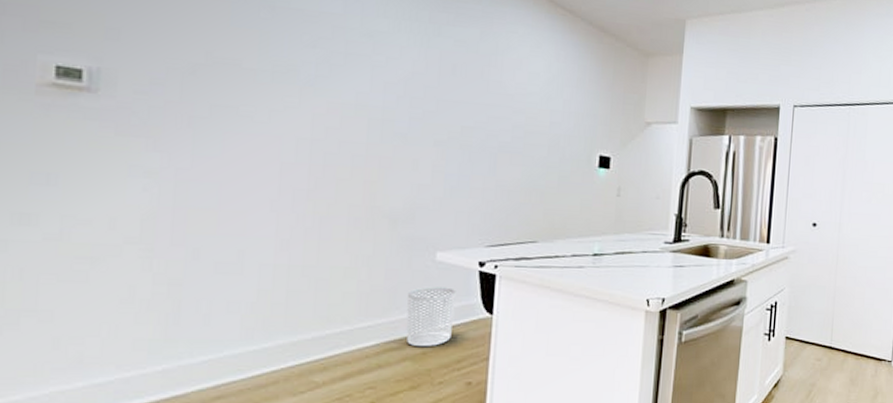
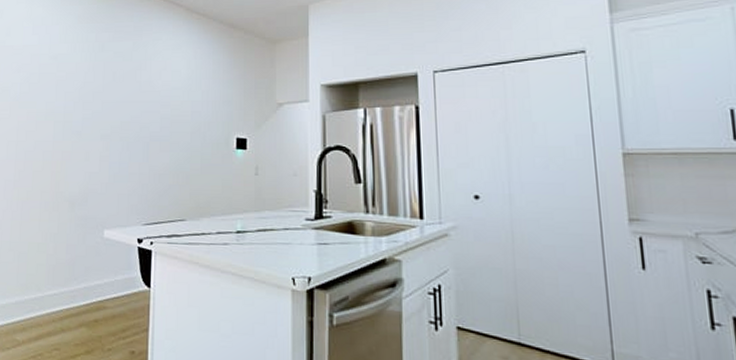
waste bin: present [406,287,456,347] -> none [82,260,120,315]

